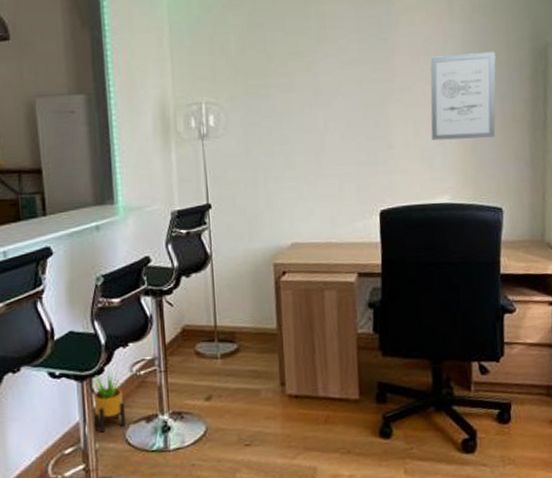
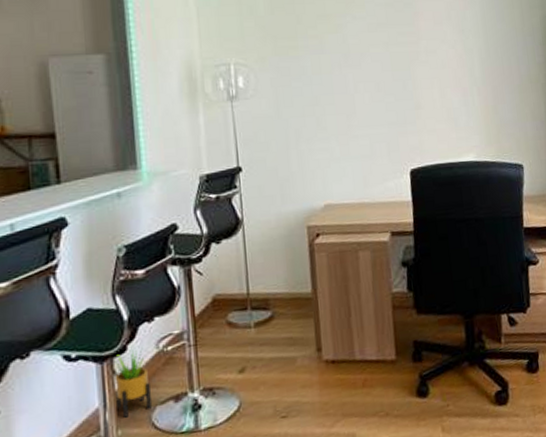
wall art: present [430,51,496,141] -> none [452,17,514,101]

